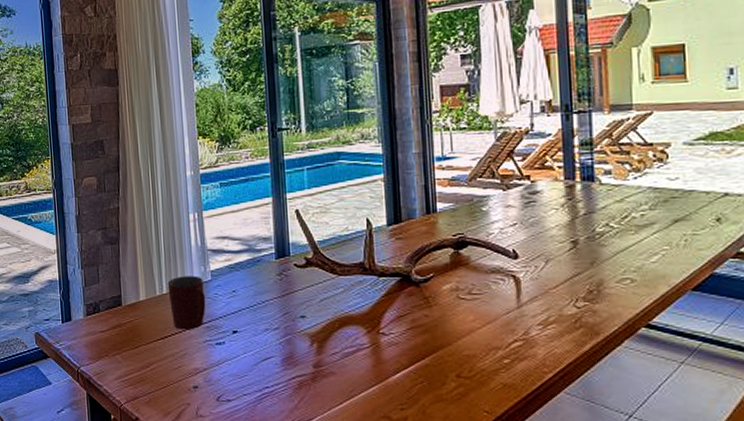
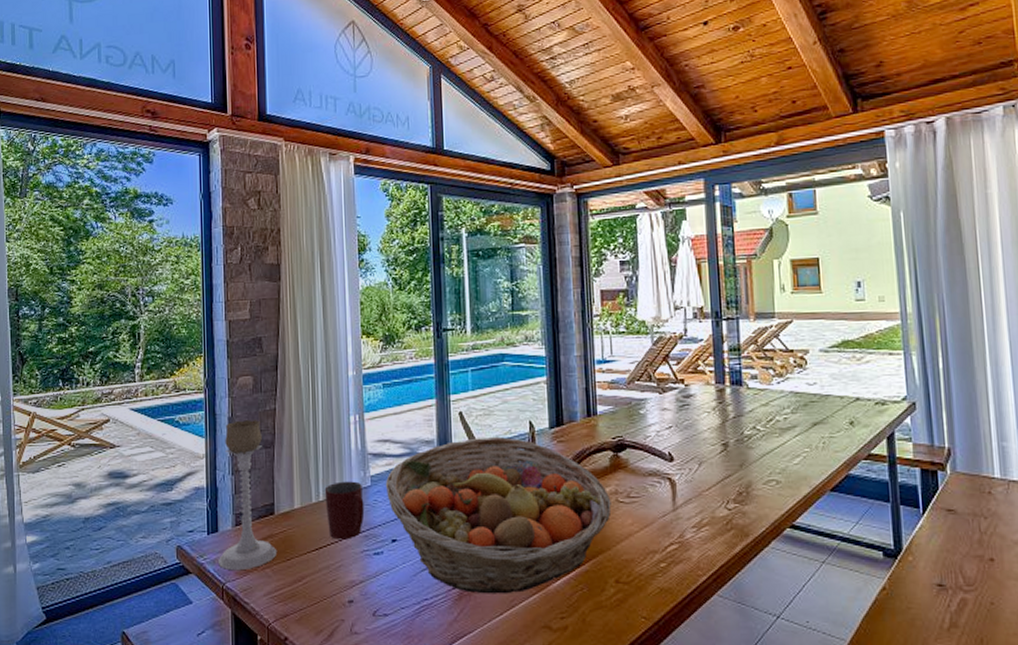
candle holder: none [72,218,126,356] -> present [217,420,277,571]
fruit basket: none [225,234,452,385] -> present [385,437,612,594]

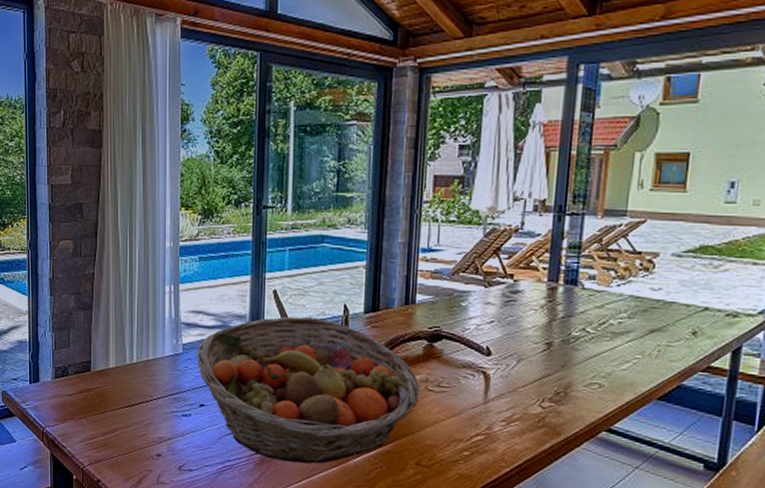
candle holder: present [217,420,277,571] -> none [38,282,93,418]
mug: present [324,481,365,540] -> none [138,346,175,400]

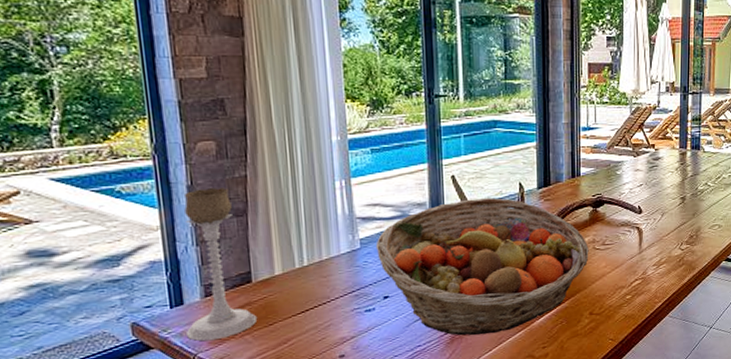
candle holder: none [38,282,93,418] -> present [184,188,258,341]

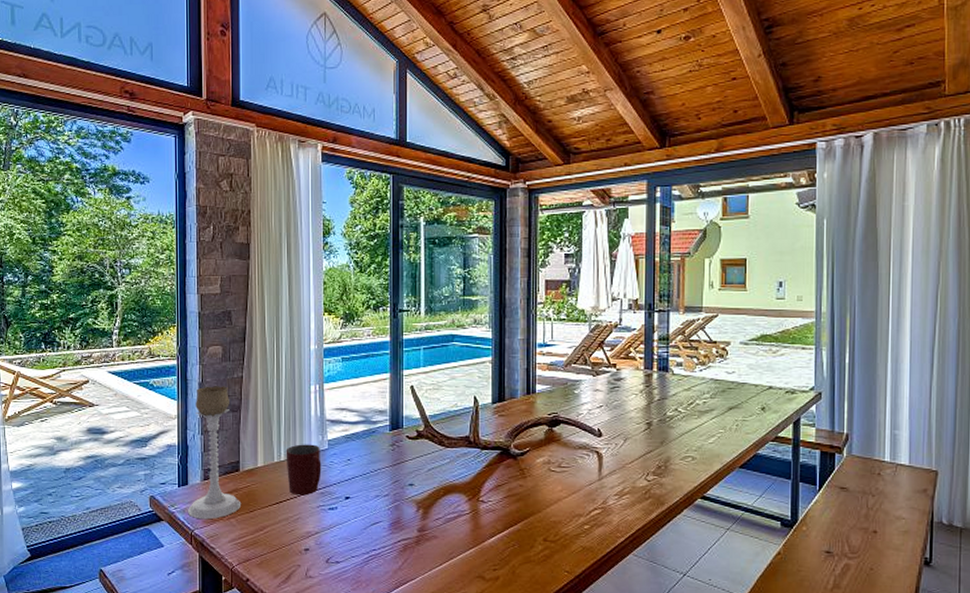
mug: none [309,245,354,301] -> present [286,444,322,496]
fruit basket: present [375,197,589,336] -> none [341,409,544,548]

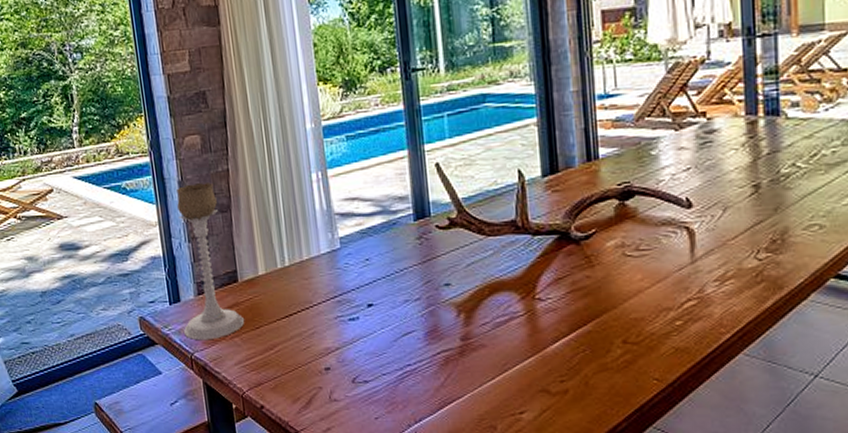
mug: present [286,444,322,496] -> none [290,244,336,306]

